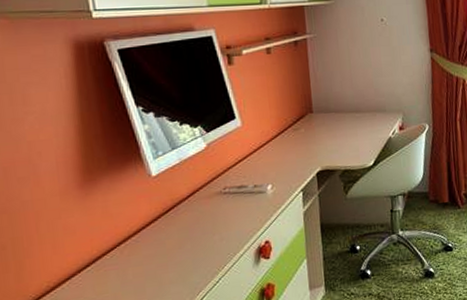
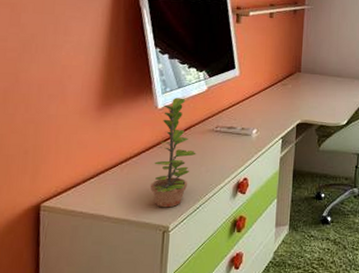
plant: none [158,160,206,288] -> present [151,98,196,208]

